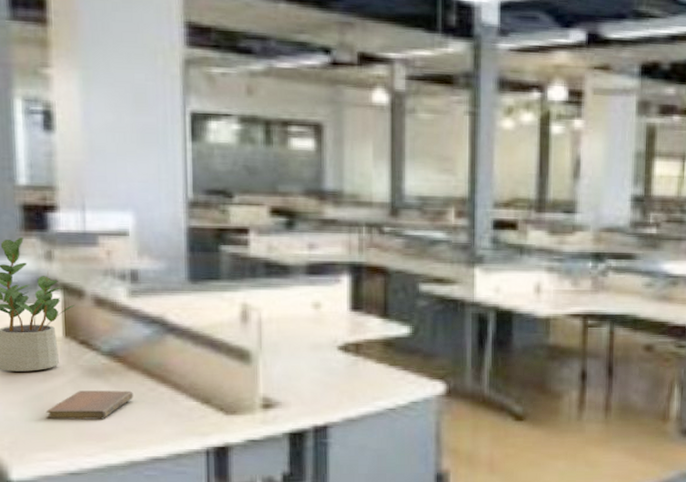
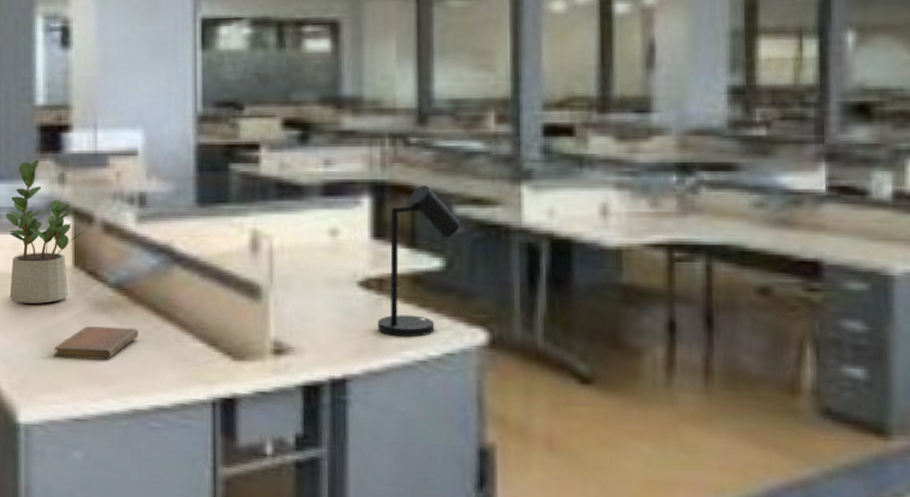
desk lamp: none [354,267,425,391] -> present [377,185,460,338]

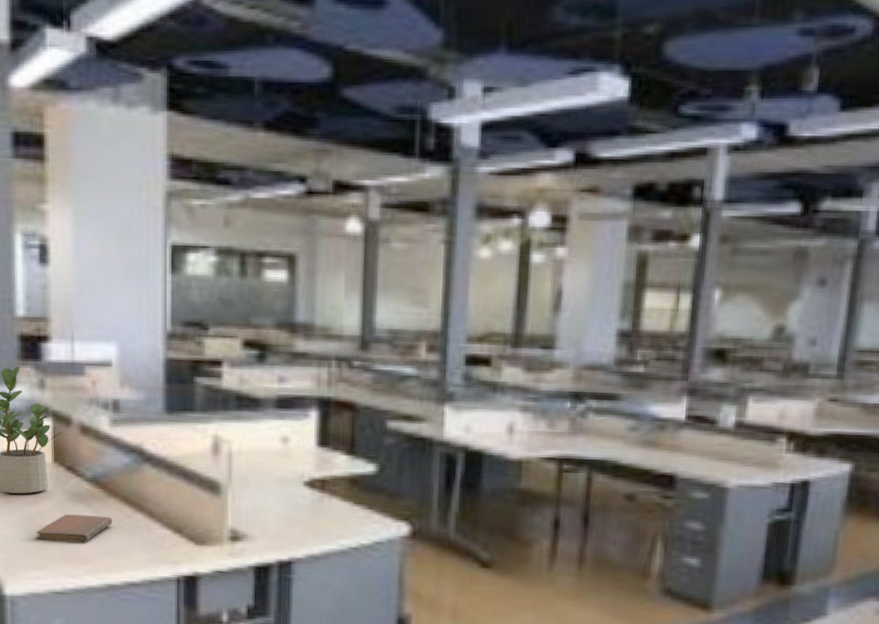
desk lamp: present [377,185,460,338] -> none [319,403,392,529]

